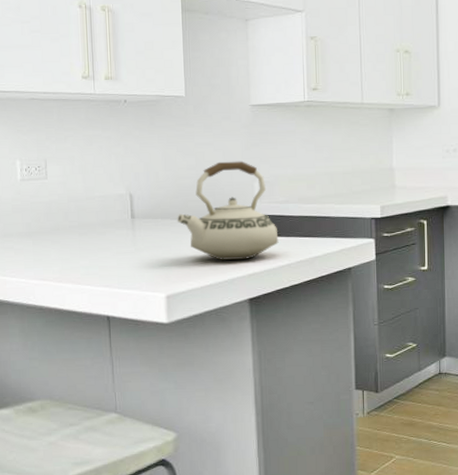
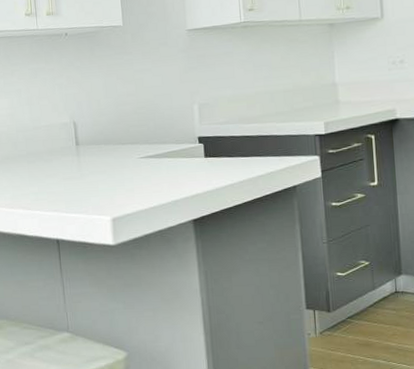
teakettle: present [177,161,279,260] -> none [119,84,221,183]

